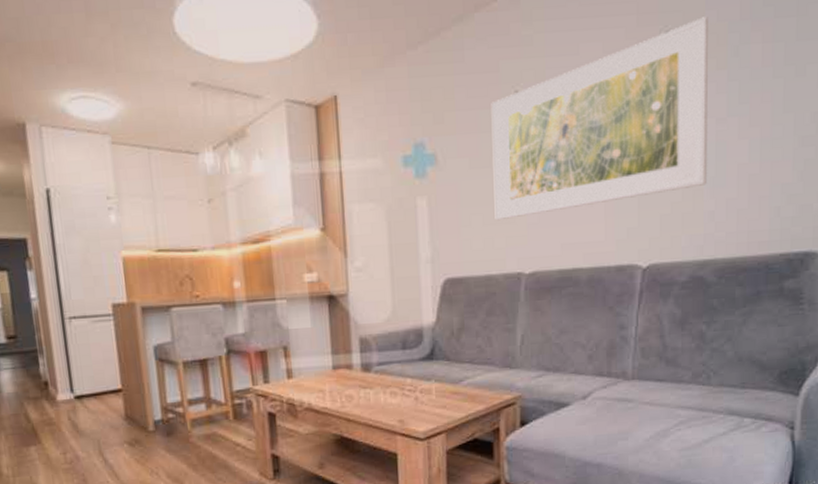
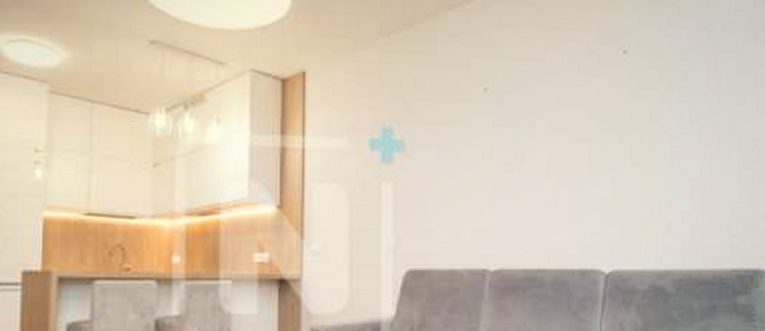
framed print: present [491,17,709,220] -> none [460,42,663,213]

